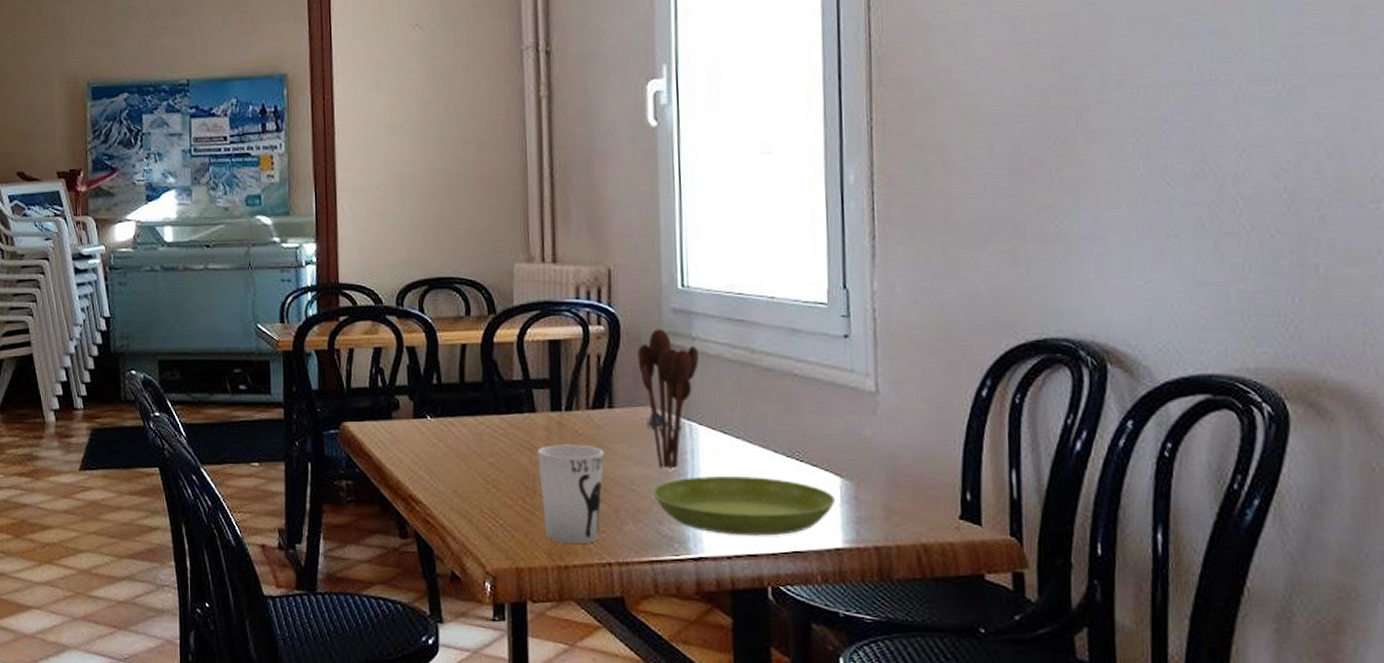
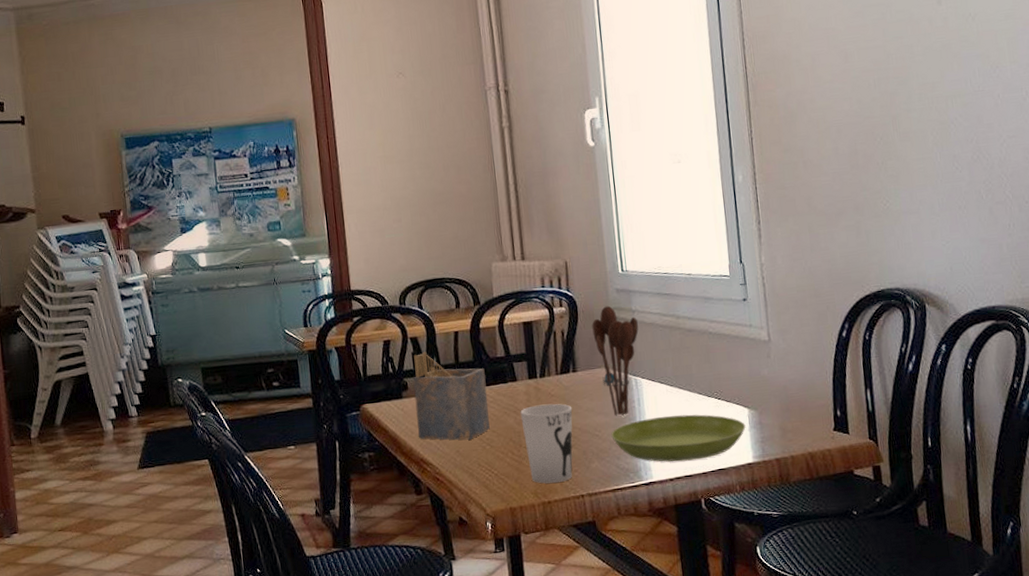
napkin holder: none [406,366,498,478] -> present [413,352,490,440]

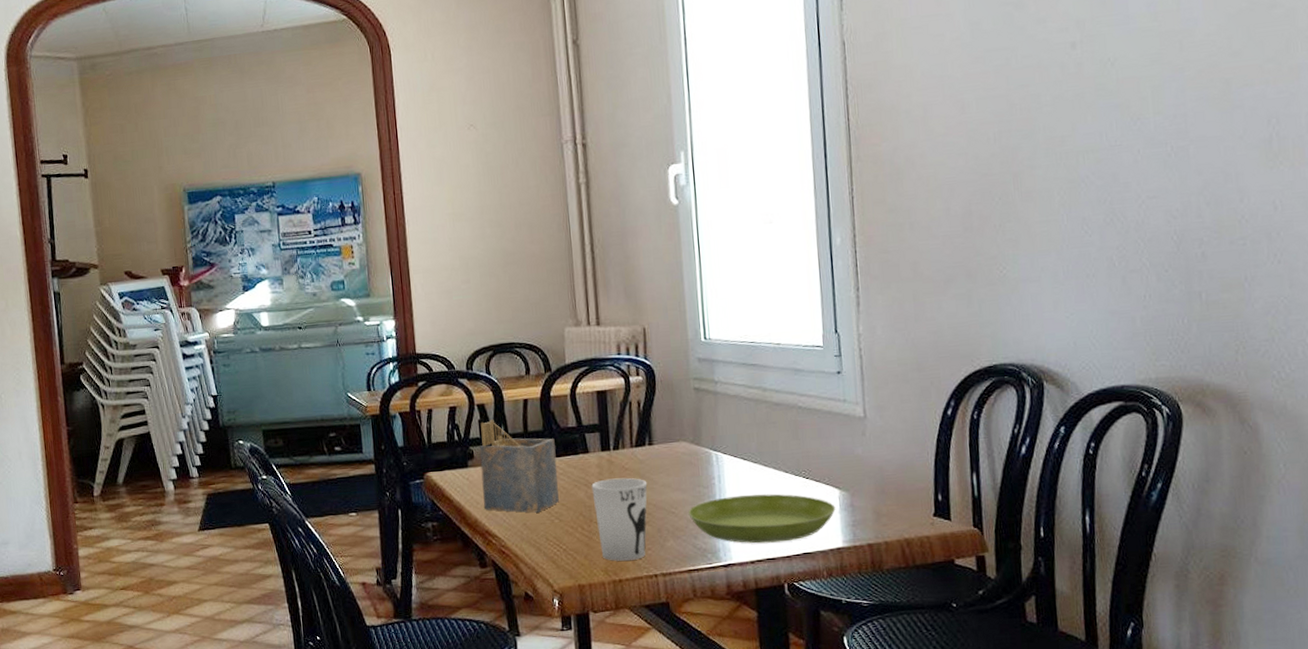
utensil holder: present [592,305,639,417] -> none [670,375,721,494]

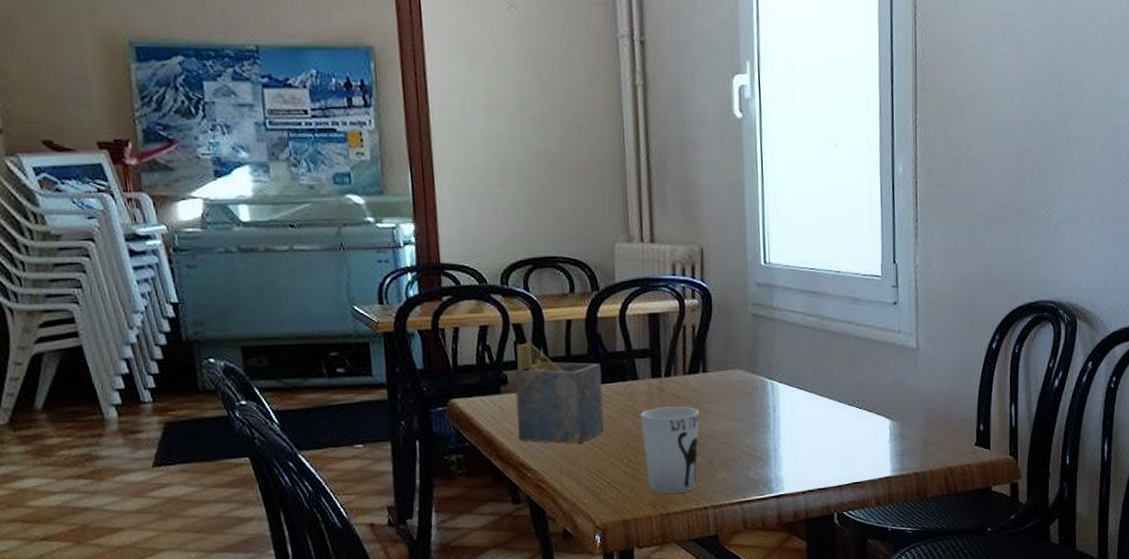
saucer: present [688,493,836,544] -> none [741,423,886,474]

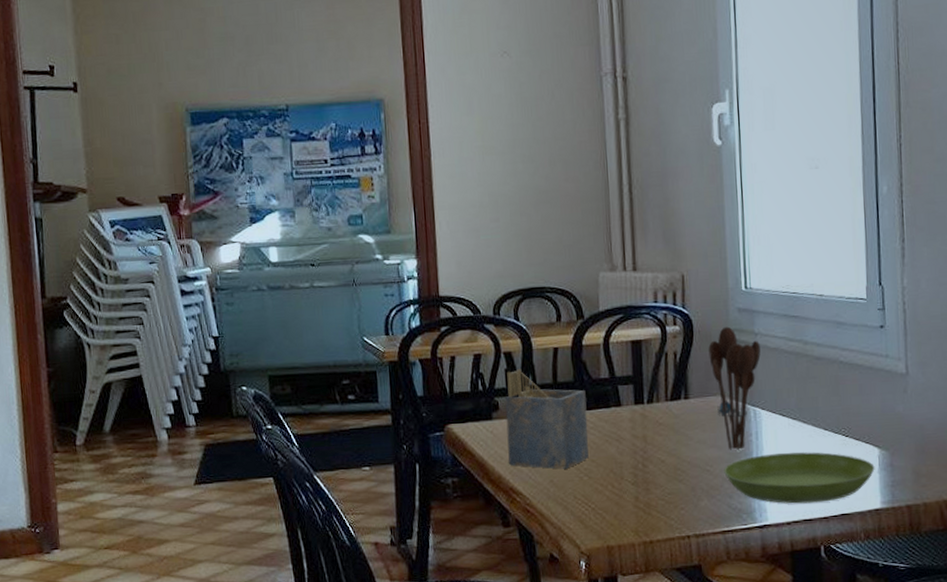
cup: present [640,406,700,494] -> none [623,433,682,521]
utensil holder: none [727,300,779,423] -> present [708,326,761,451]
saucer: none [741,423,886,474] -> present [724,452,875,504]

